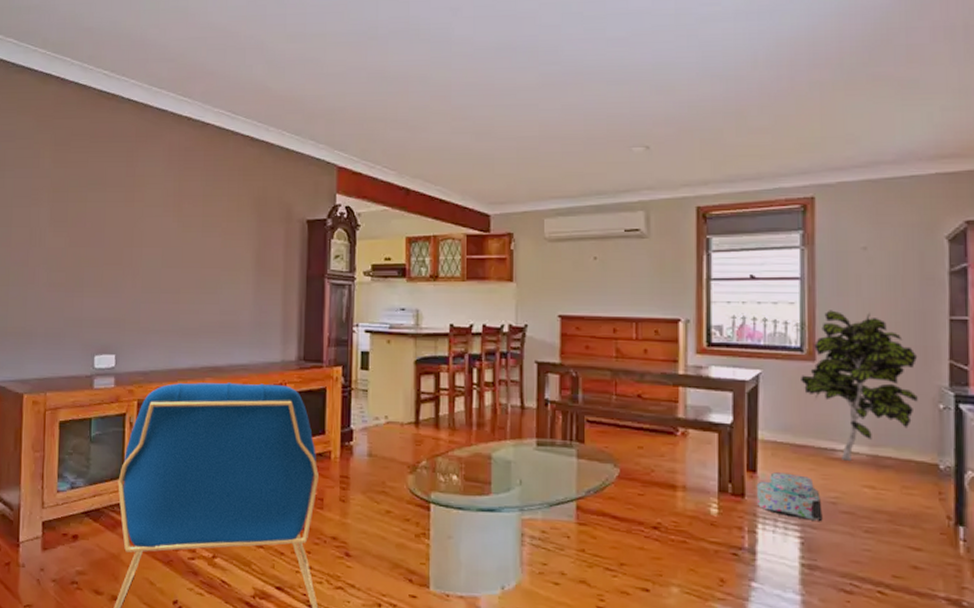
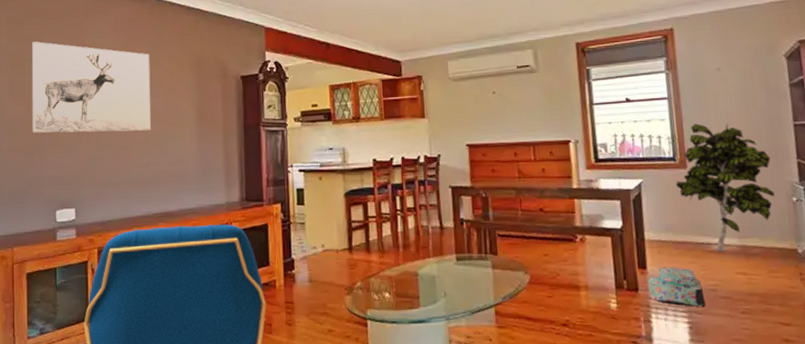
wall art: none [73,167,206,275] -> present [32,41,151,133]

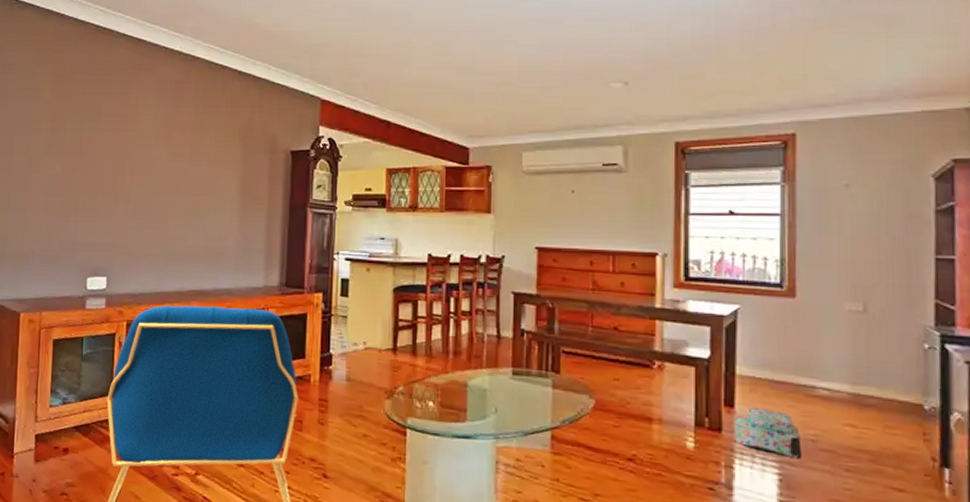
wall art: present [32,41,151,133] -> none [68,98,195,202]
indoor plant: present [676,123,775,252] -> none [780,247,902,399]

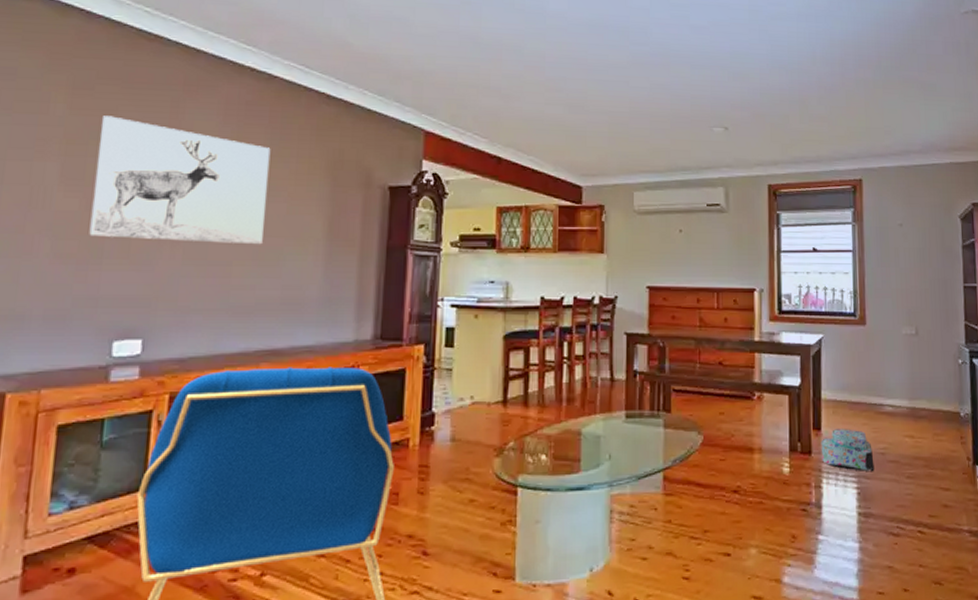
wall art: none [68,98,195,202] -> present [89,116,271,245]

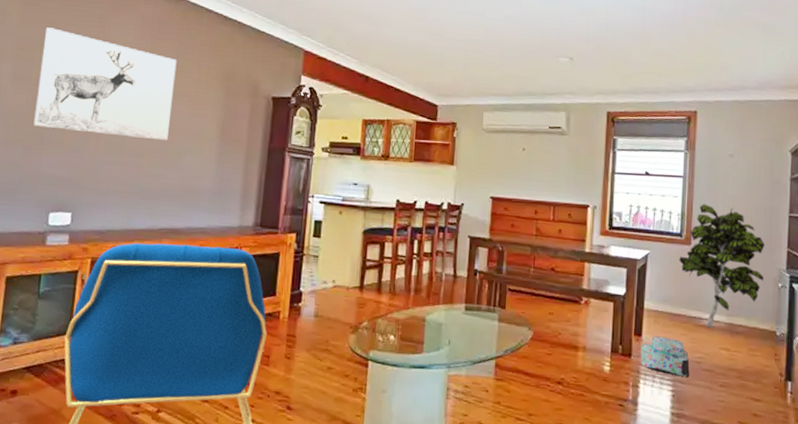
indoor plant: none [855,279,943,414] -> present [679,204,765,328]

